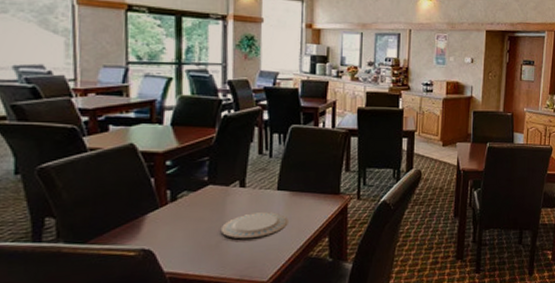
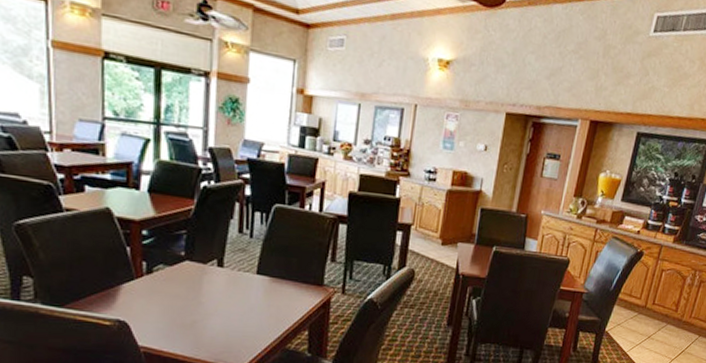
plate: present [220,212,288,239] -> none [196,295,267,323]

